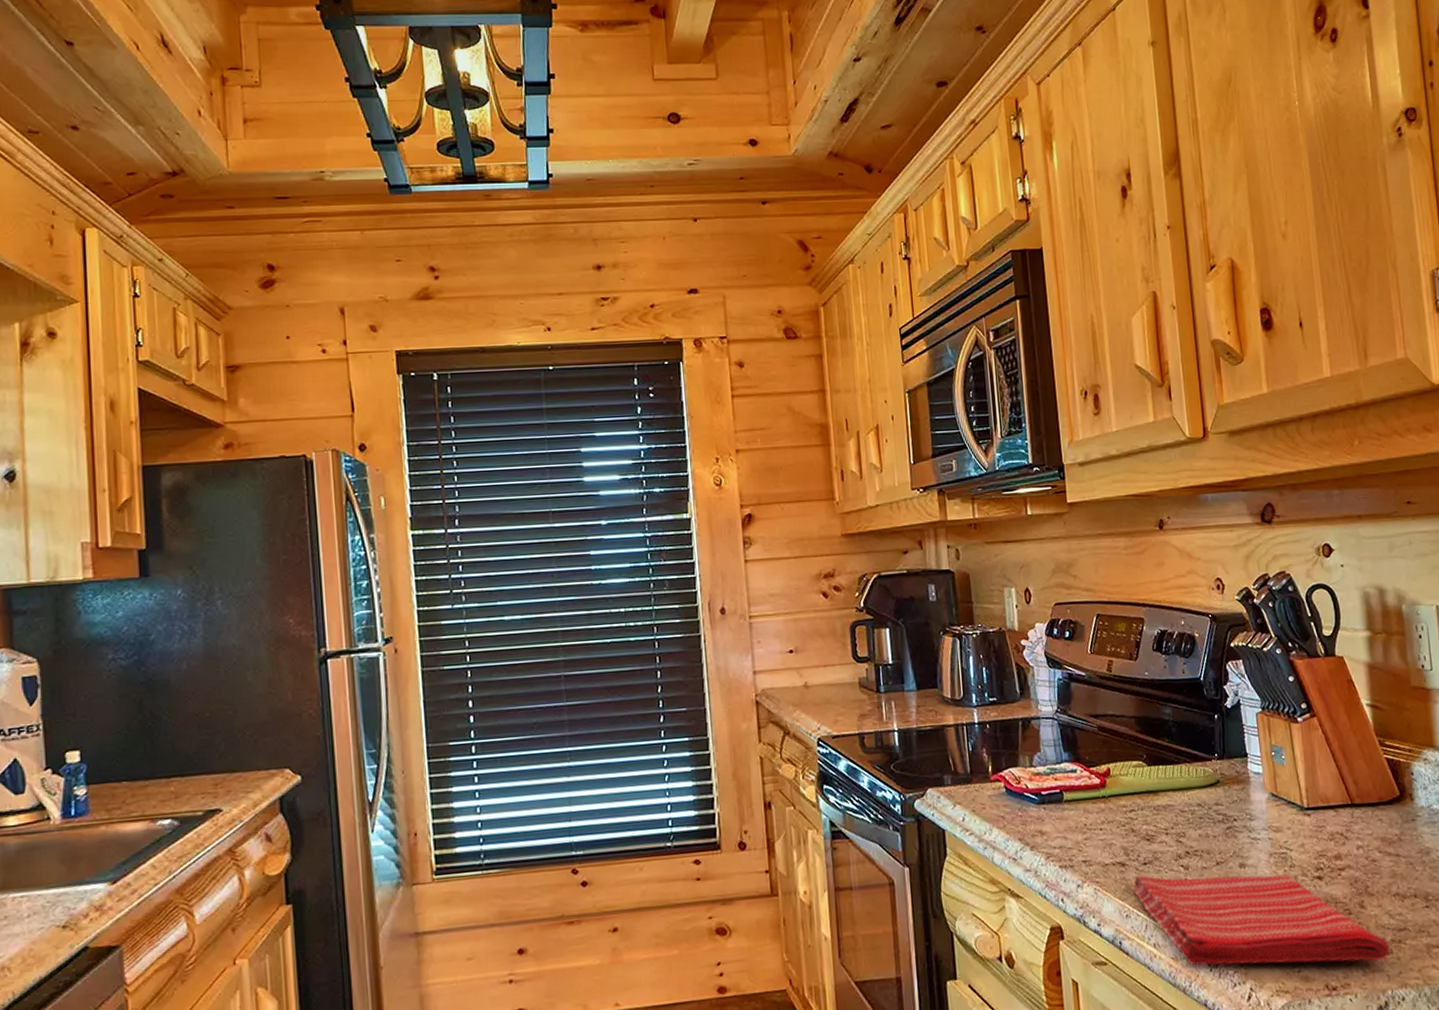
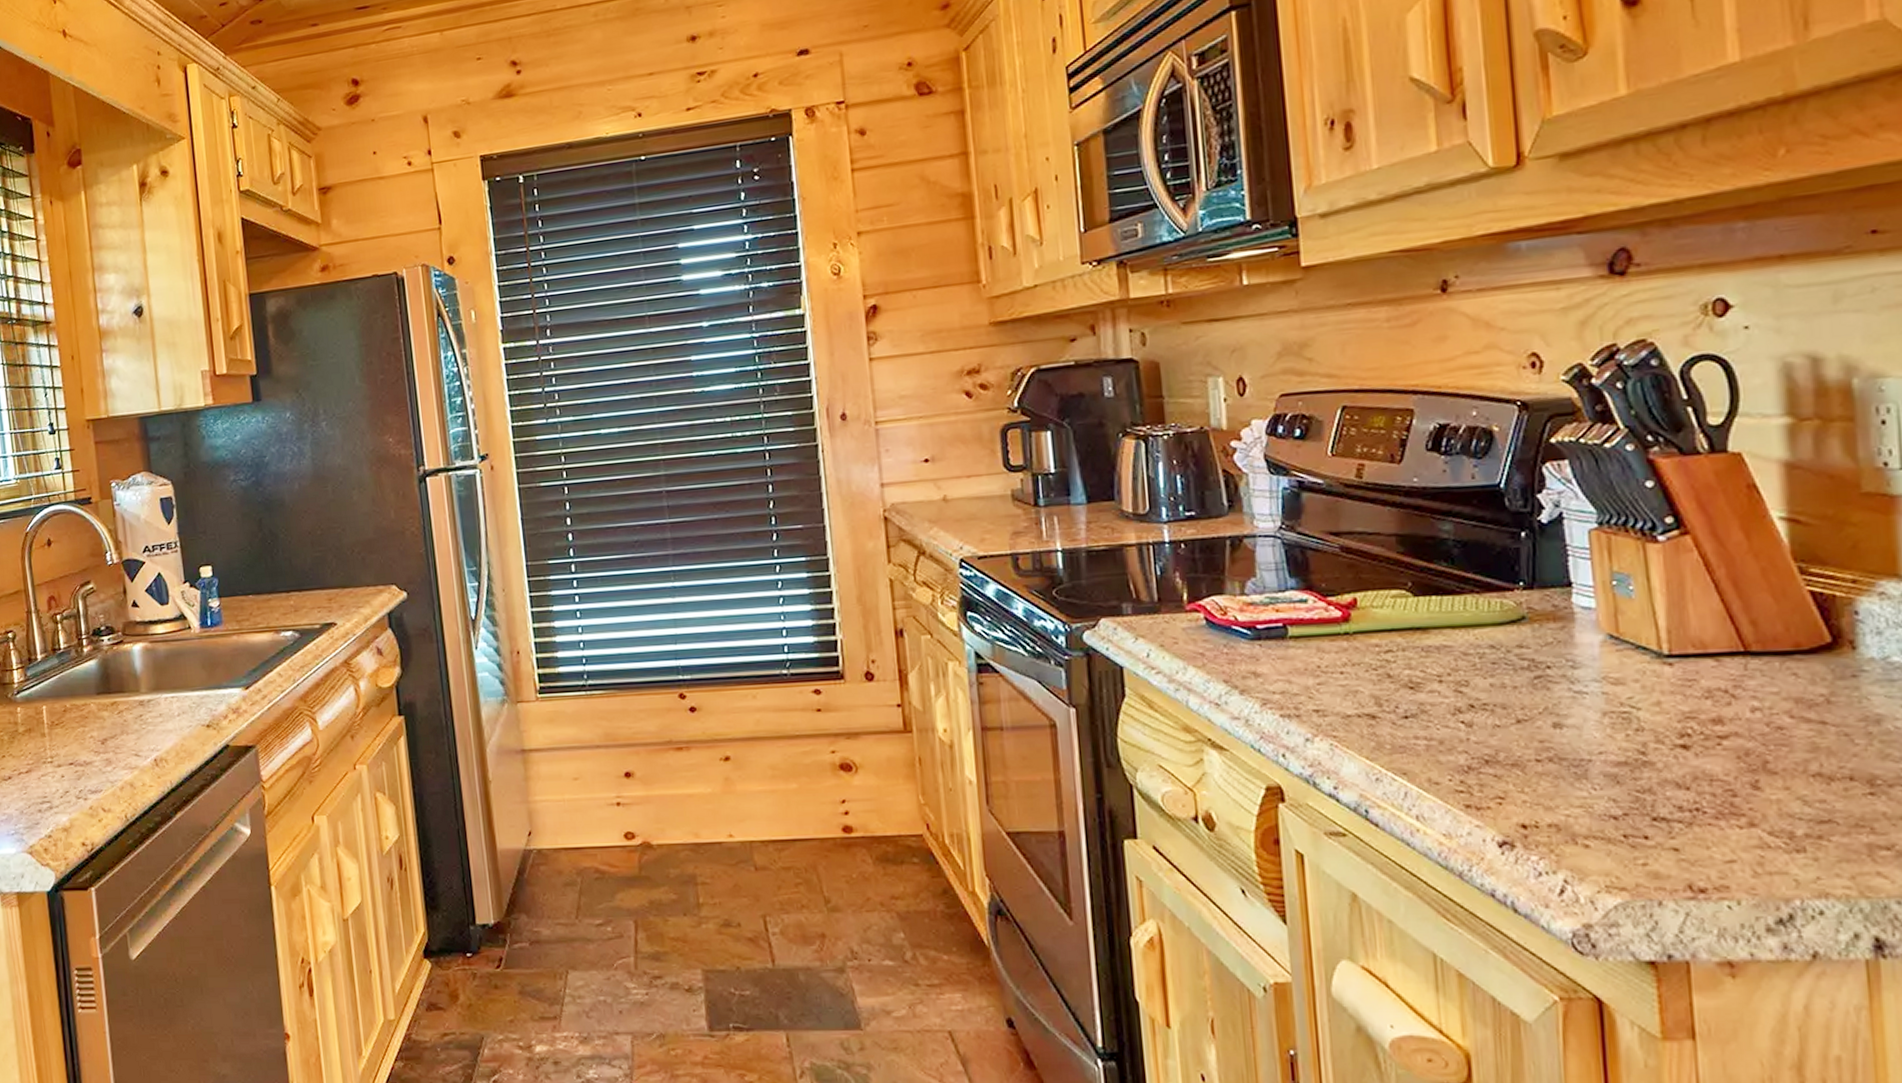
dish towel: present [1132,875,1390,966] -> none [1386,730,1802,860]

